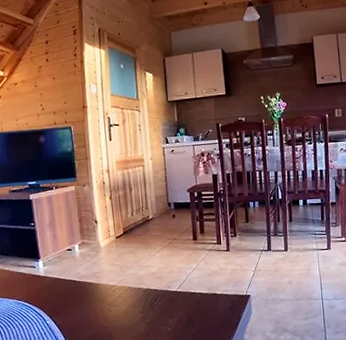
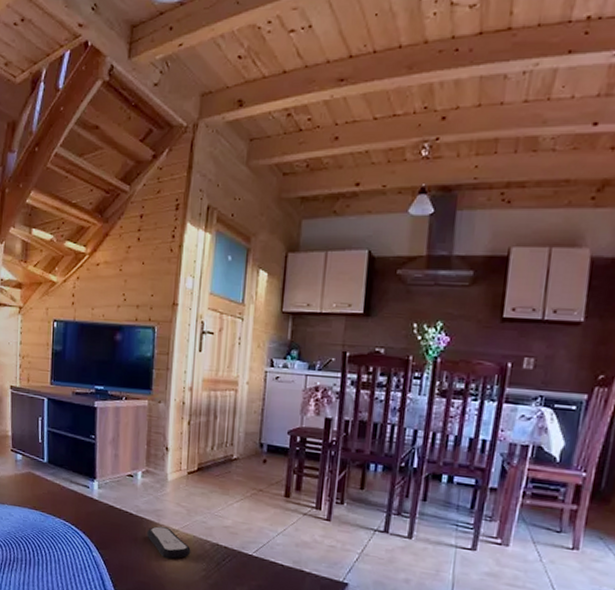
remote control: none [90,285,129,311] -> present [147,526,191,559]

